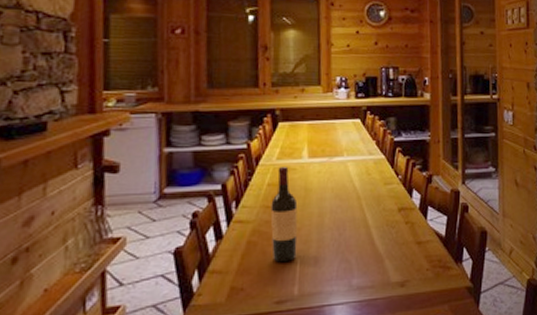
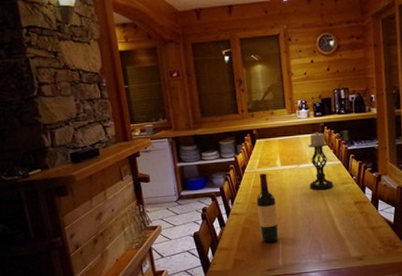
candle holder: none [343,117,374,191] -> present [308,132,334,190]

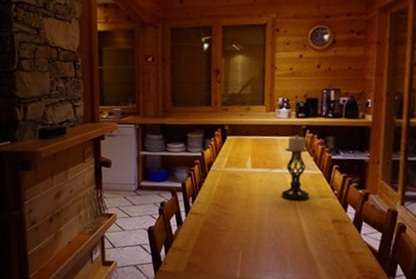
wine bottle: present [256,173,279,243] -> none [219,173,242,251]

